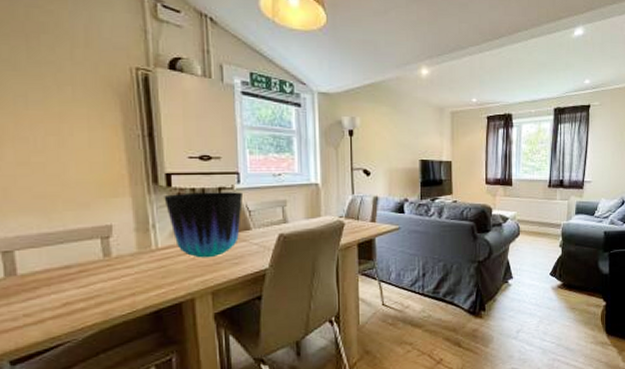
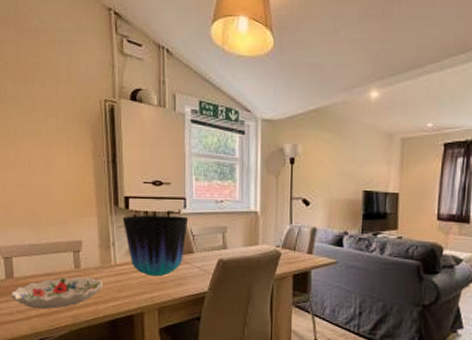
decorative bowl: none [12,265,141,309] -> present [10,276,103,309]

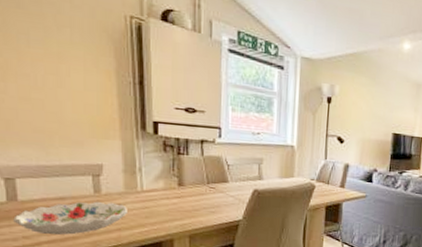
vase: present [122,215,188,277] -> none [150,141,223,205]

